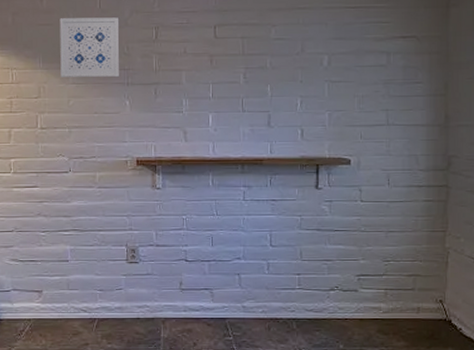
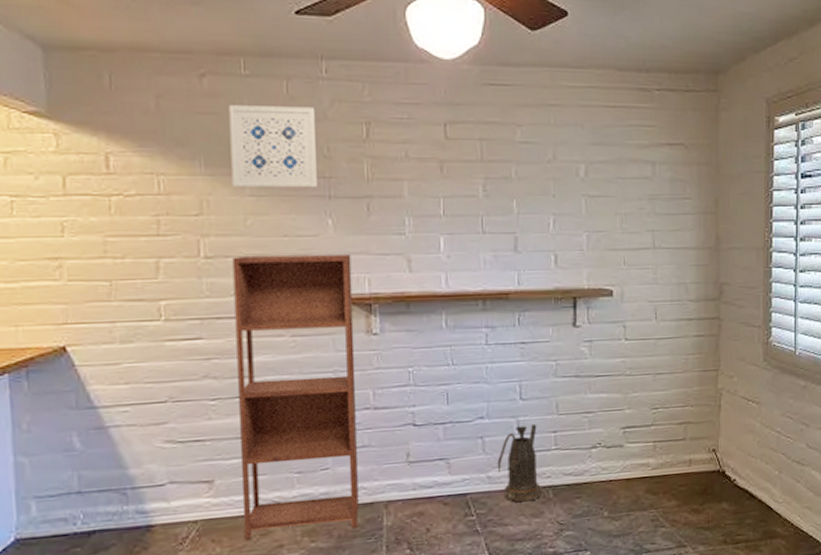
shelving unit: none [59,127,144,336] -> present [232,255,359,539]
watering can: none [250,266,286,330] -> present [497,423,541,503]

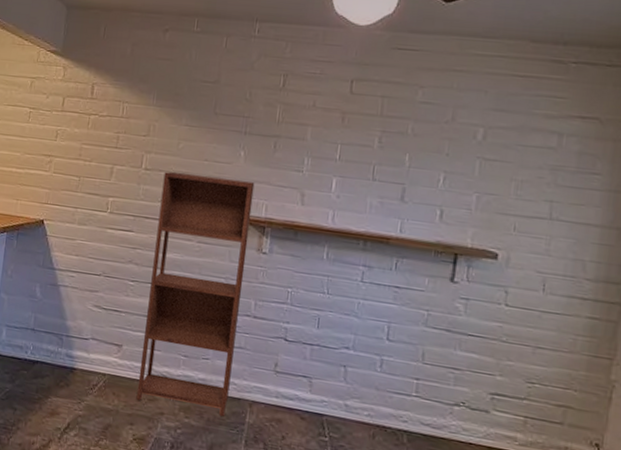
wall art: present [228,105,319,188] -> none [173,54,246,125]
watering can: present [497,423,541,503] -> none [355,364,400,440]

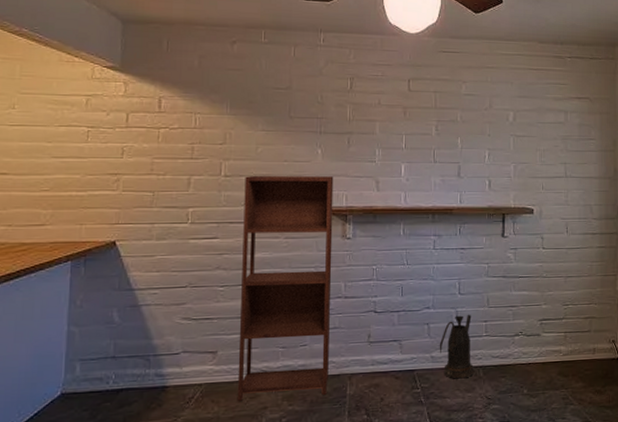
watering can: none [355,364,400,440] -> present [439,314,474,379]

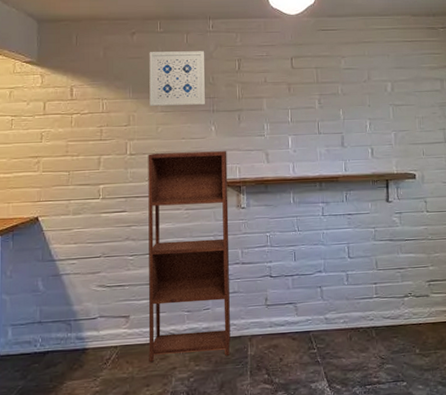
wall art: none [249,64,314,126] -> present [149,51,206,106]
watering can: present [439,314,474,379] -> none [332,276,367,340]

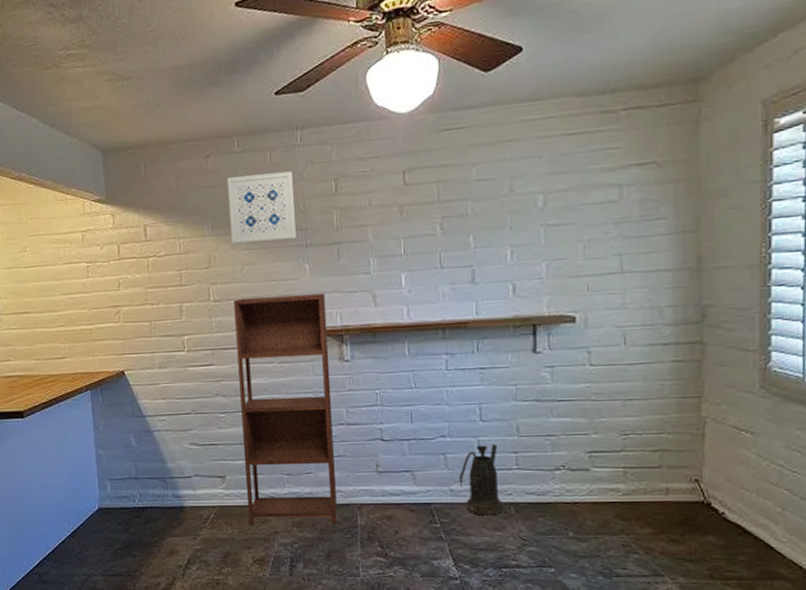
watering can: none [332,276,367,340] -> present [459,443,503,516]

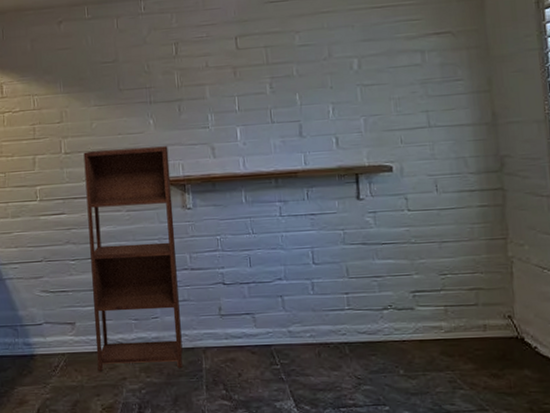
wall art: present [227,171,297,243] -> none [78,36,142,100]
watering can: present [459,443,503,516] -> none [296,285,338,356]

